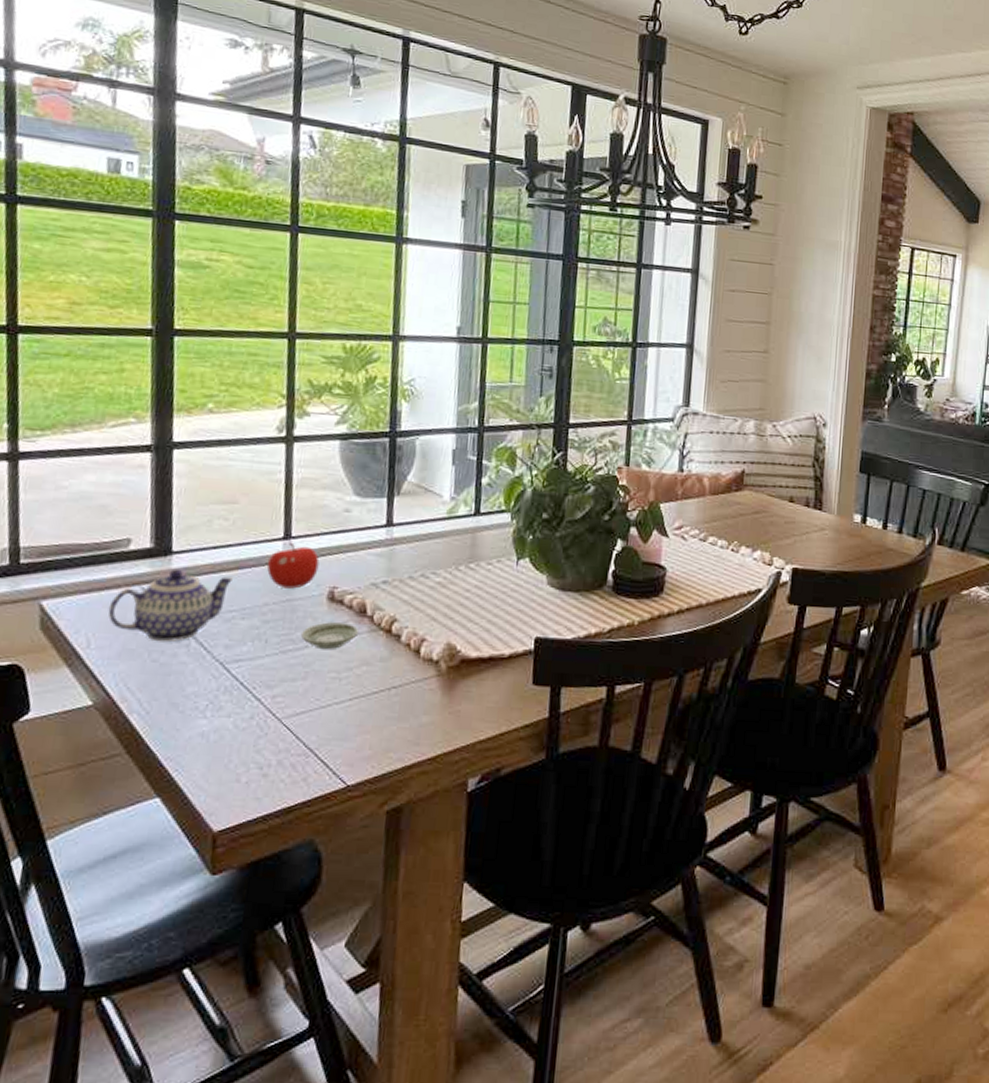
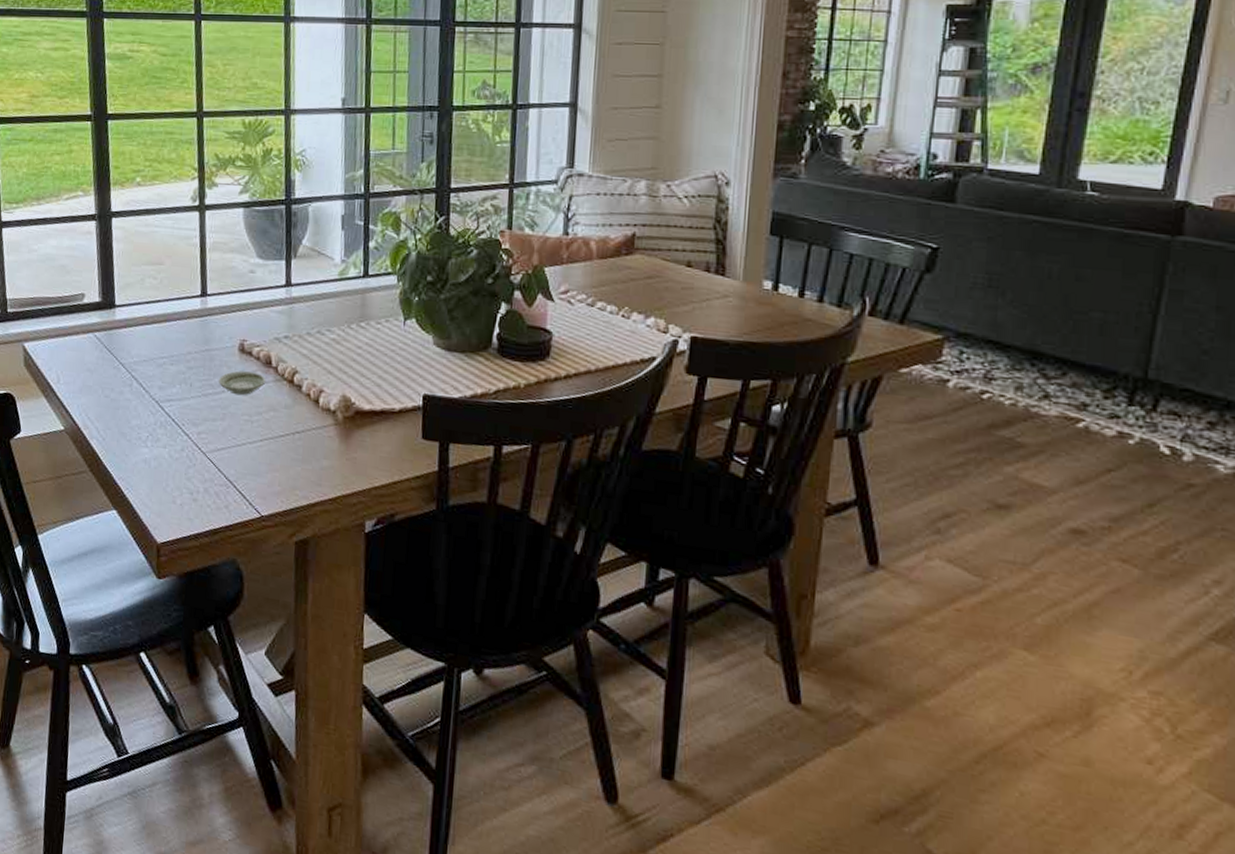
teapot: present [108,568,233,642] -> none [71,320,162,382]
fruit: present [267,542,320,589] -> none [188,299,231,340]

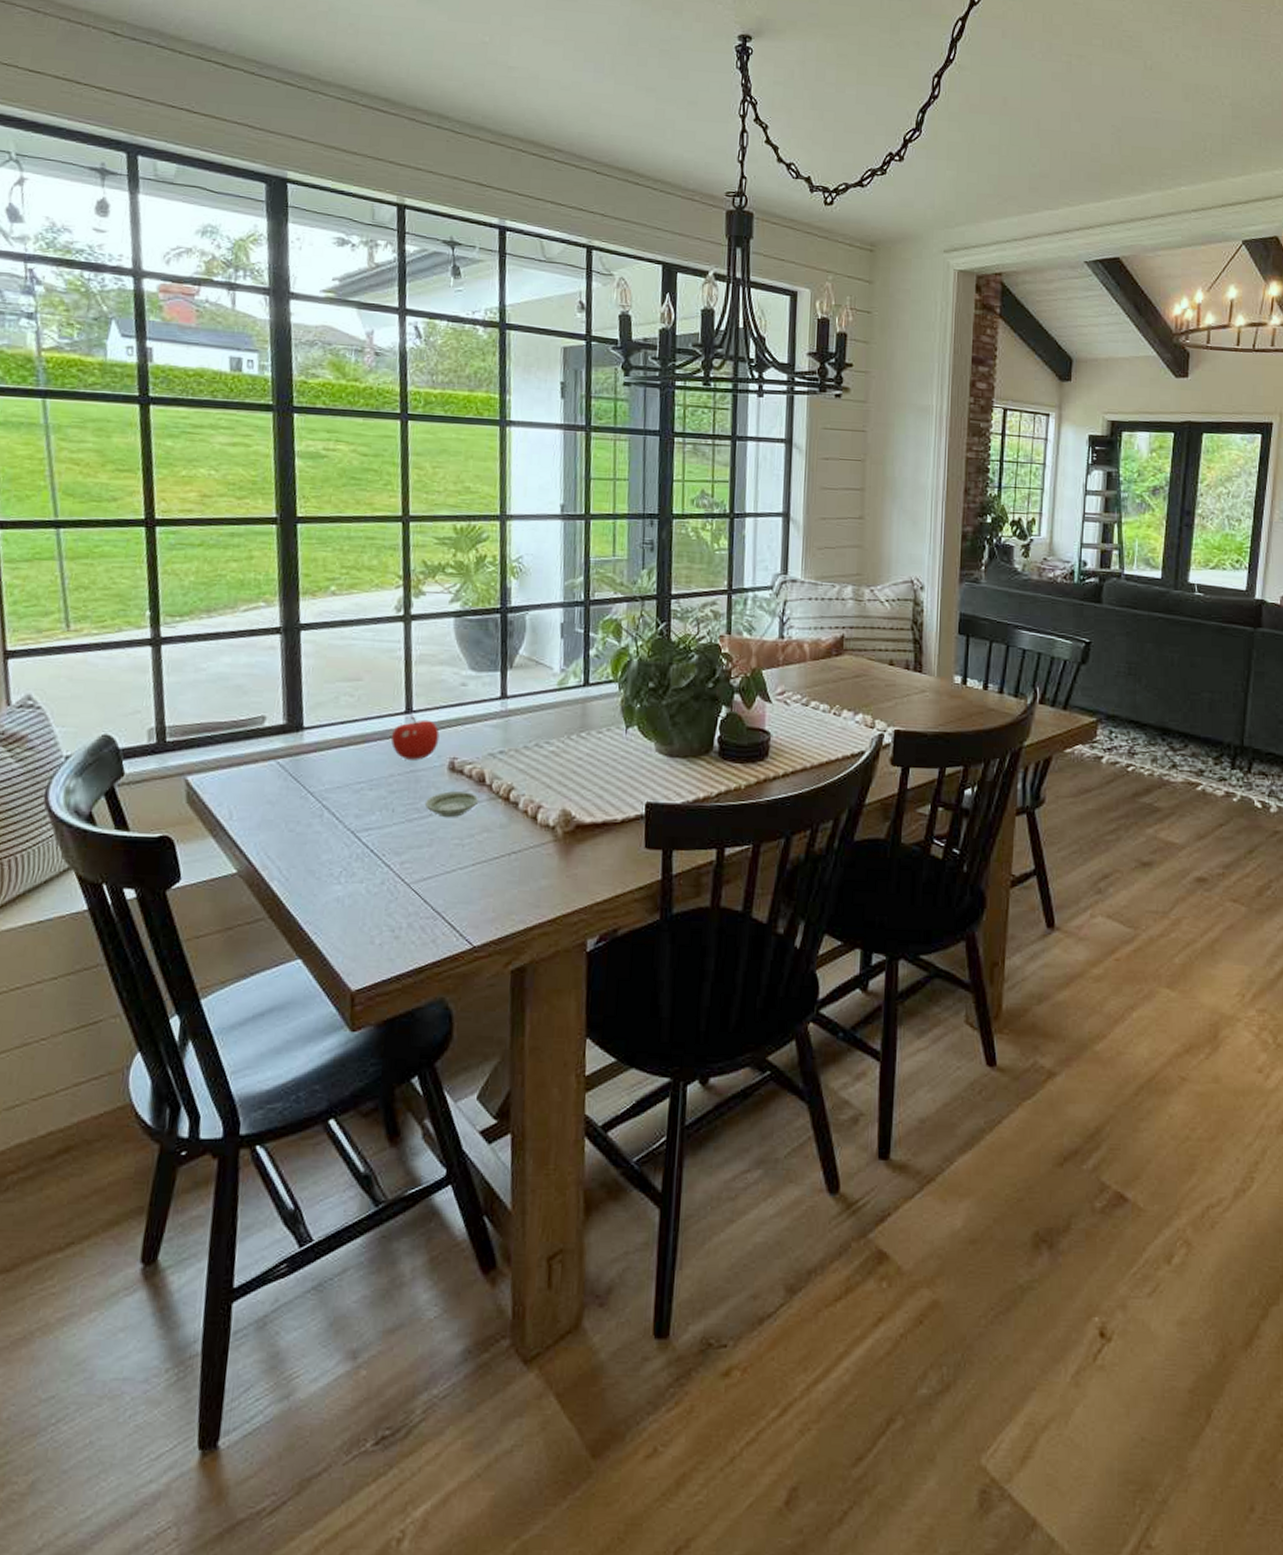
fruit: none [188,299,231,340] -> present [391,716,440,760]

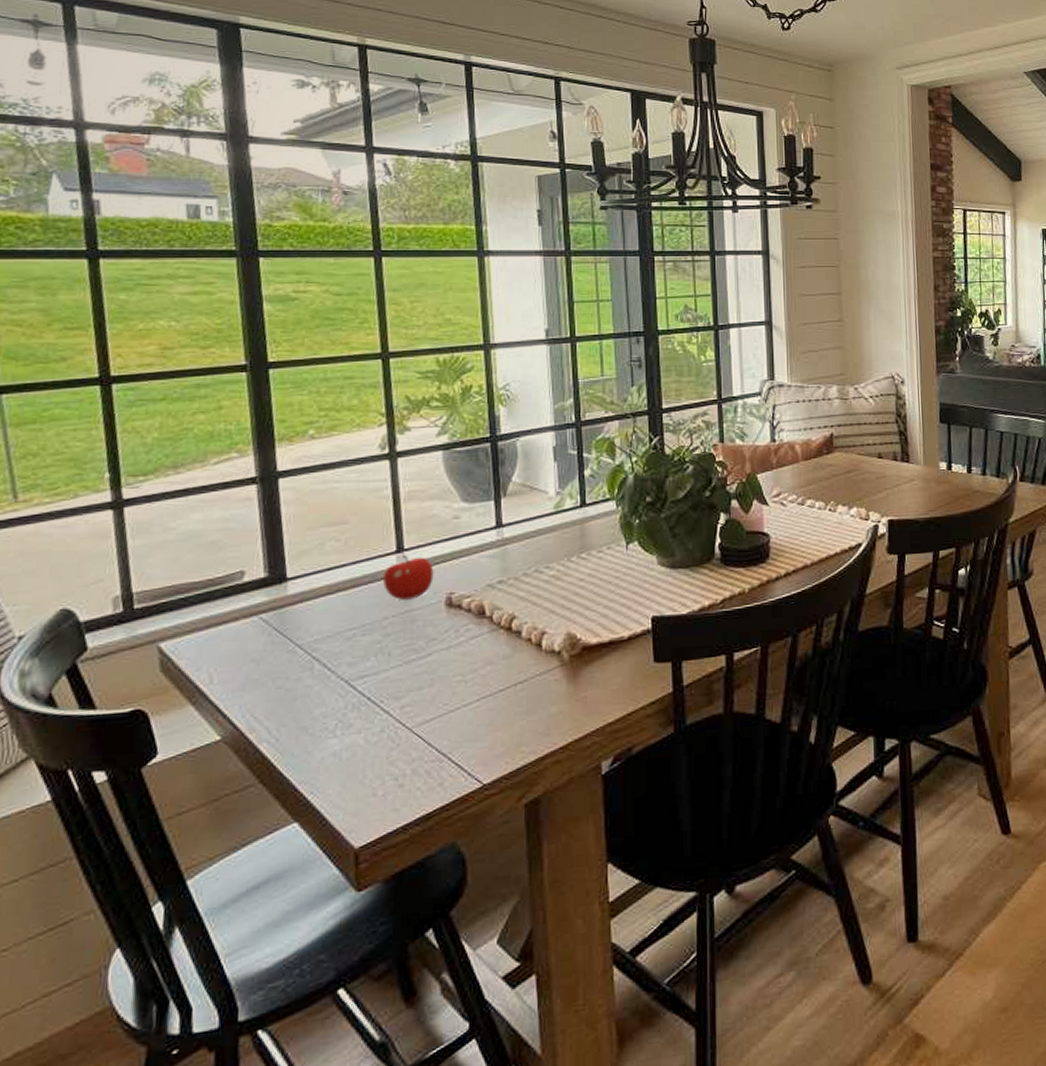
saucer: present [424,791,479,818] -> none [422,626,480,656]

